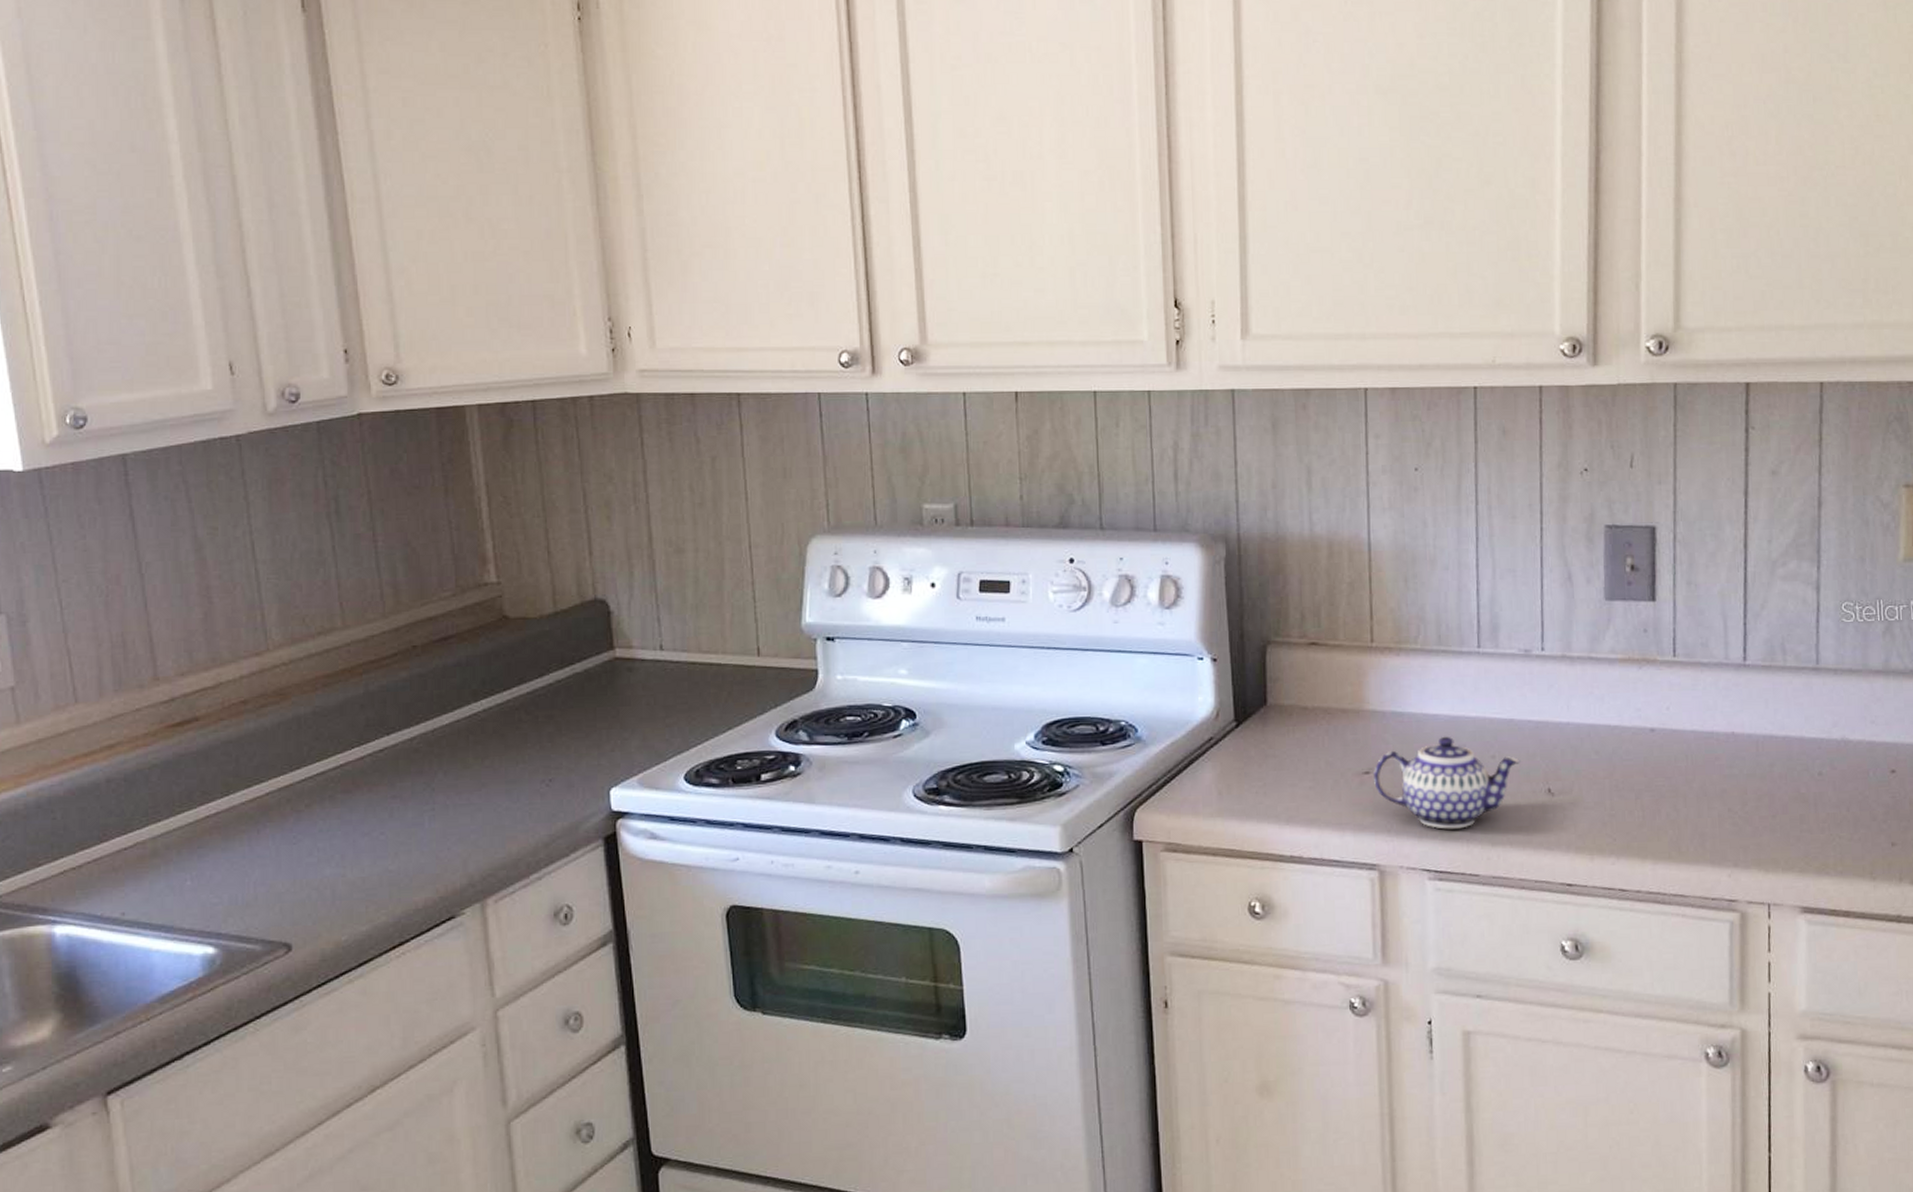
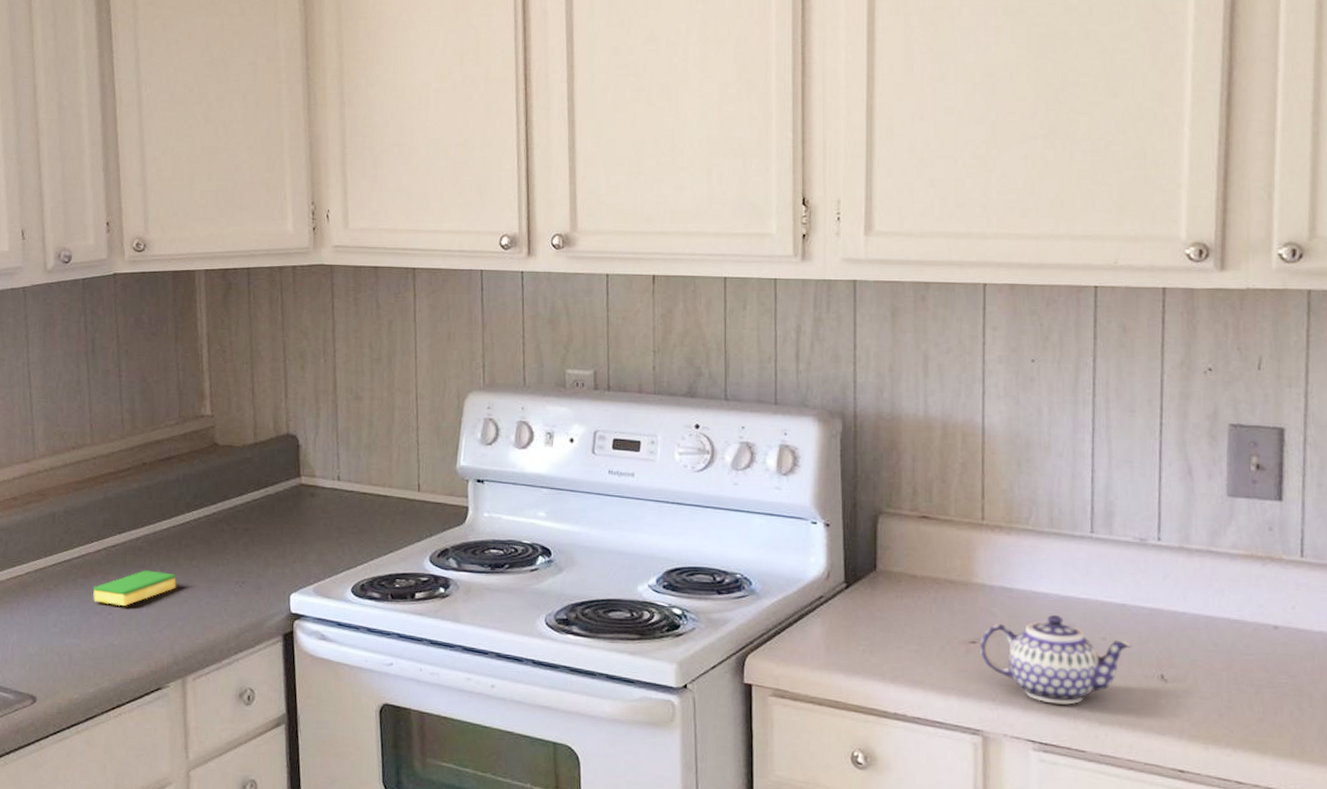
dish sponge: none [358,776,466,822] -> present [93,570,176,606]

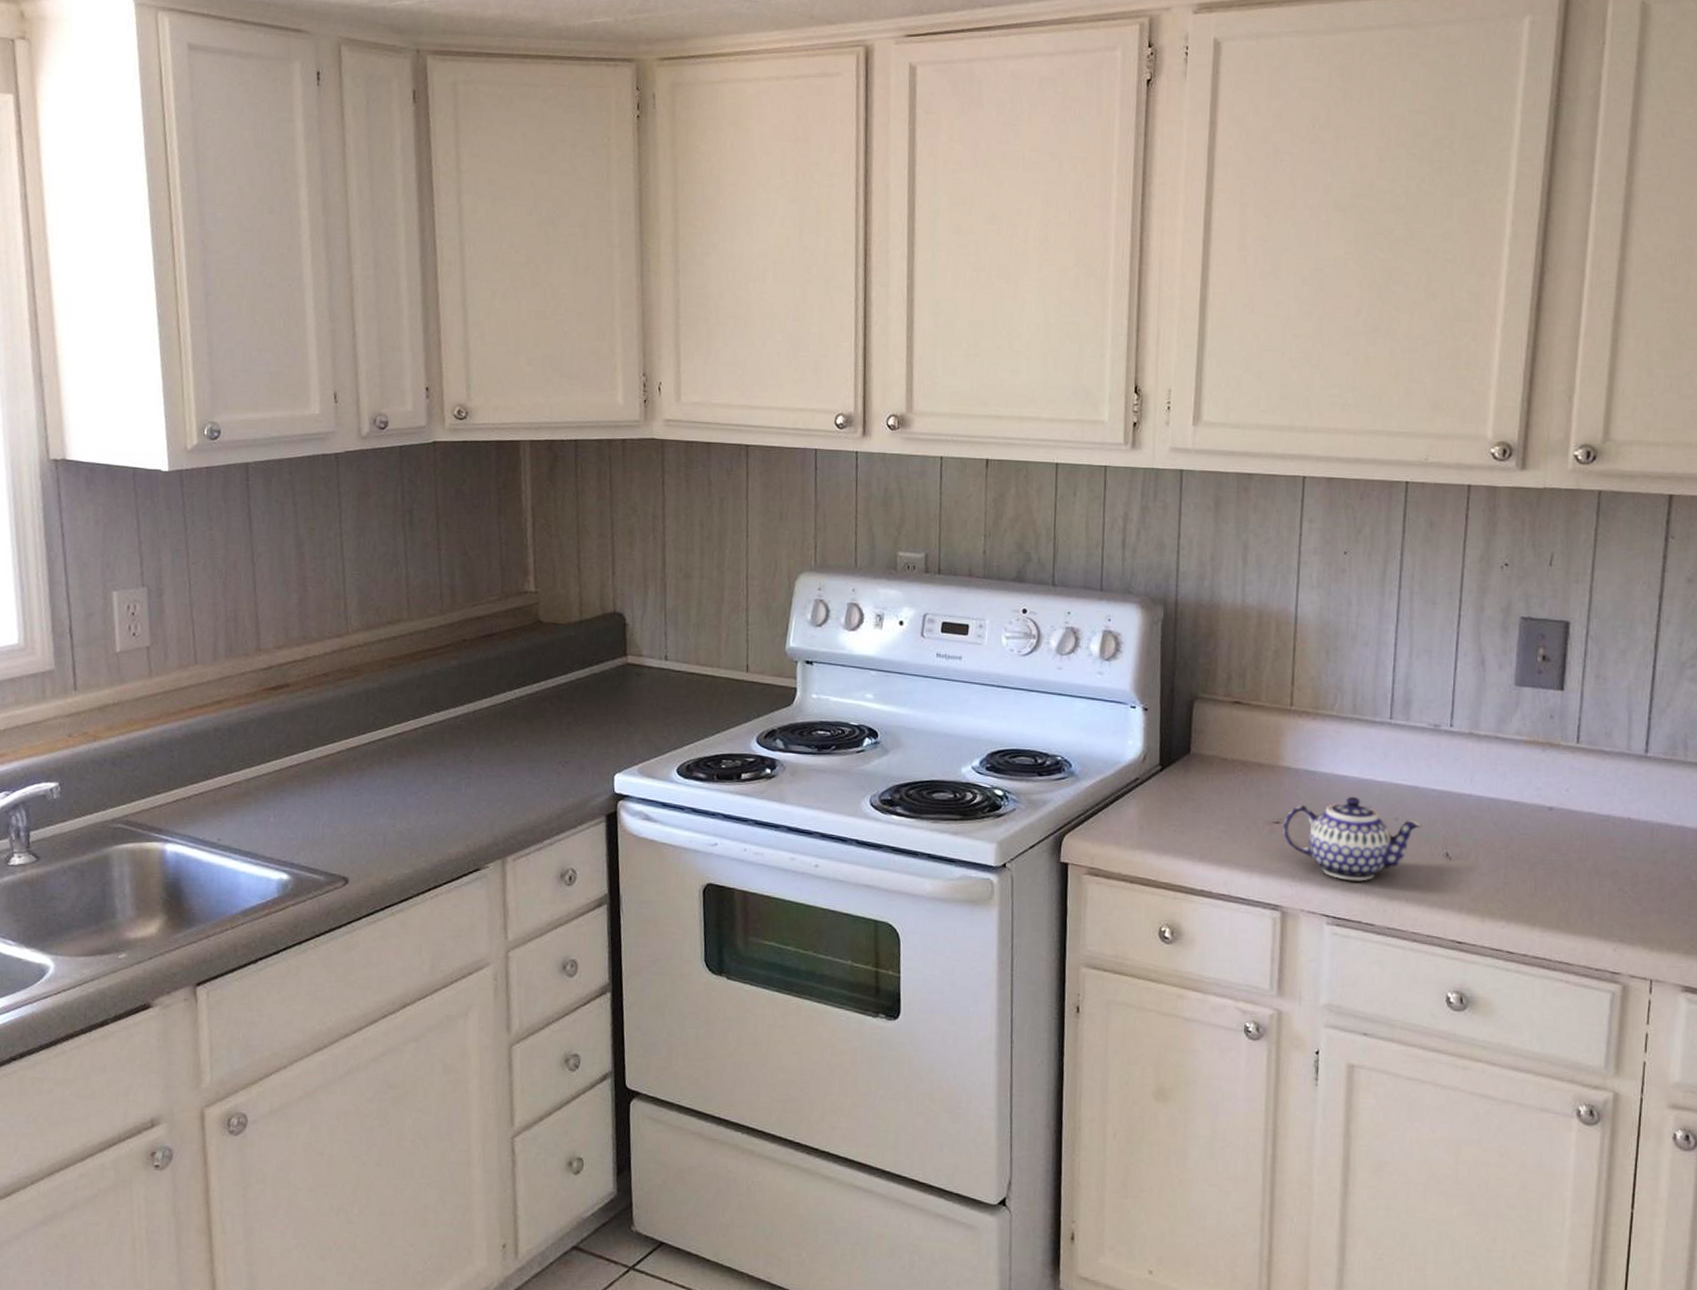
dish sponge: present [93,570,176,606] -> none [409,749,497,786]

